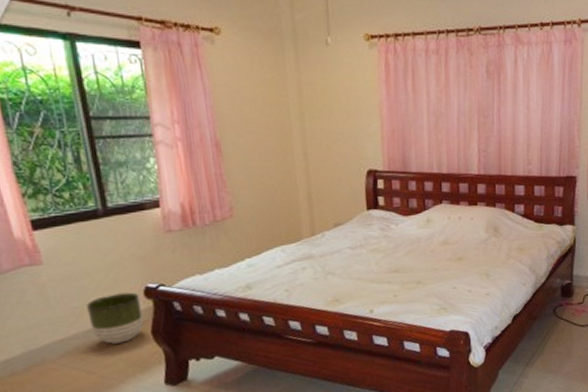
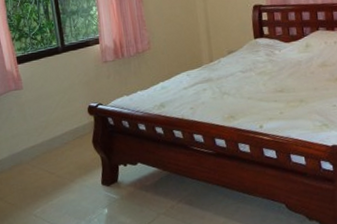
planter: present [87,292,144,344] -> none [50,110,88,151]

